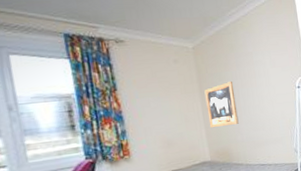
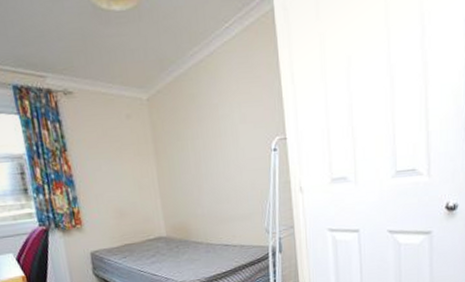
wall art: present [204,82,239,127] -> none [160,142,199,197]

